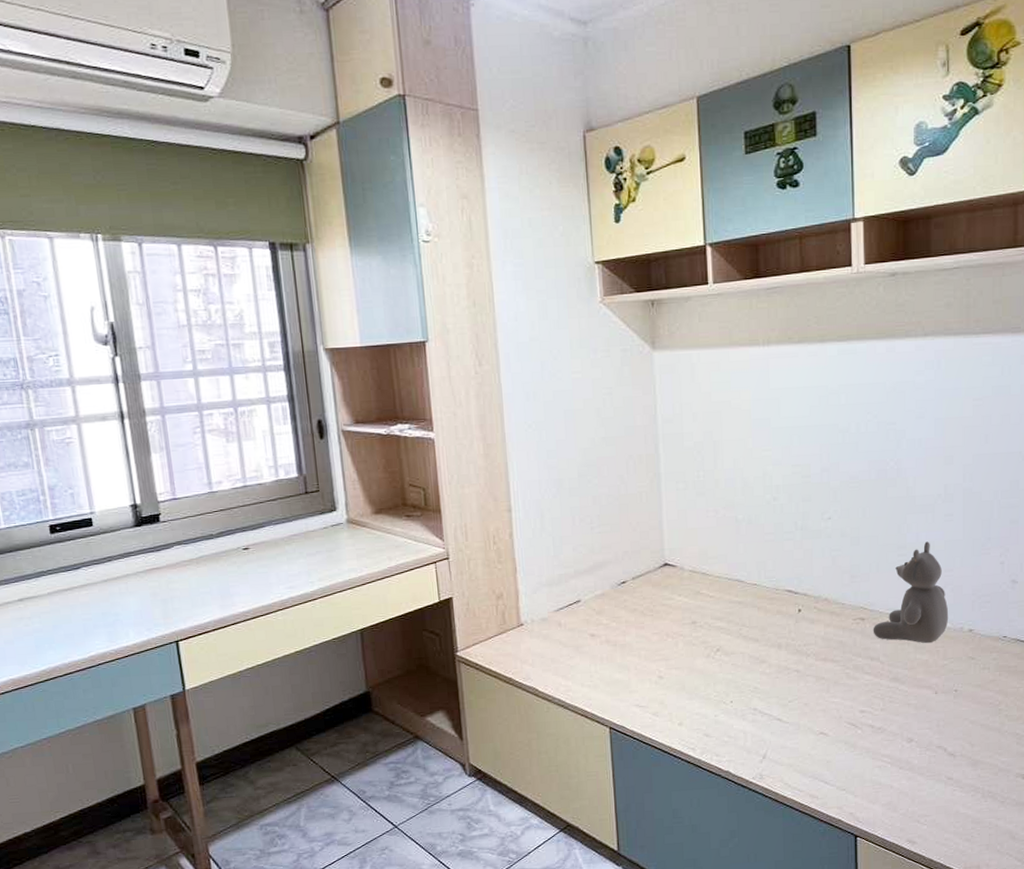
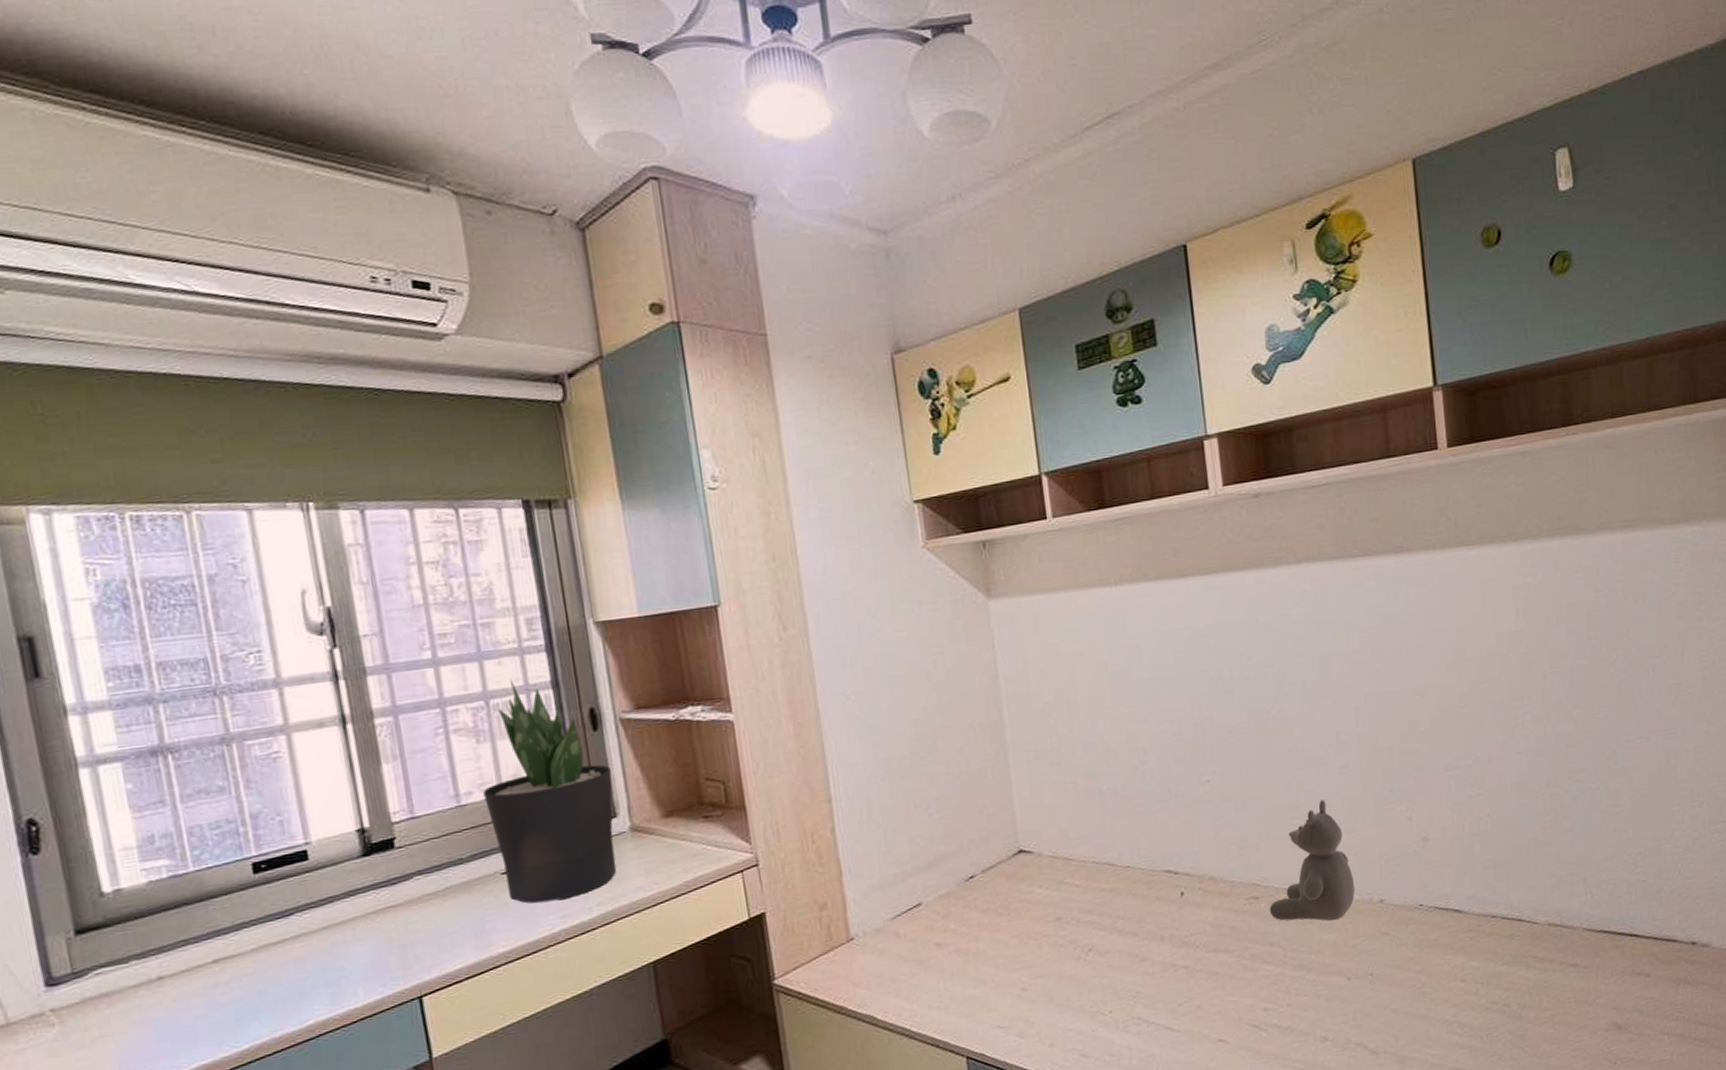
planter: none [231,391,335,576] -> present [483,679,617,904]

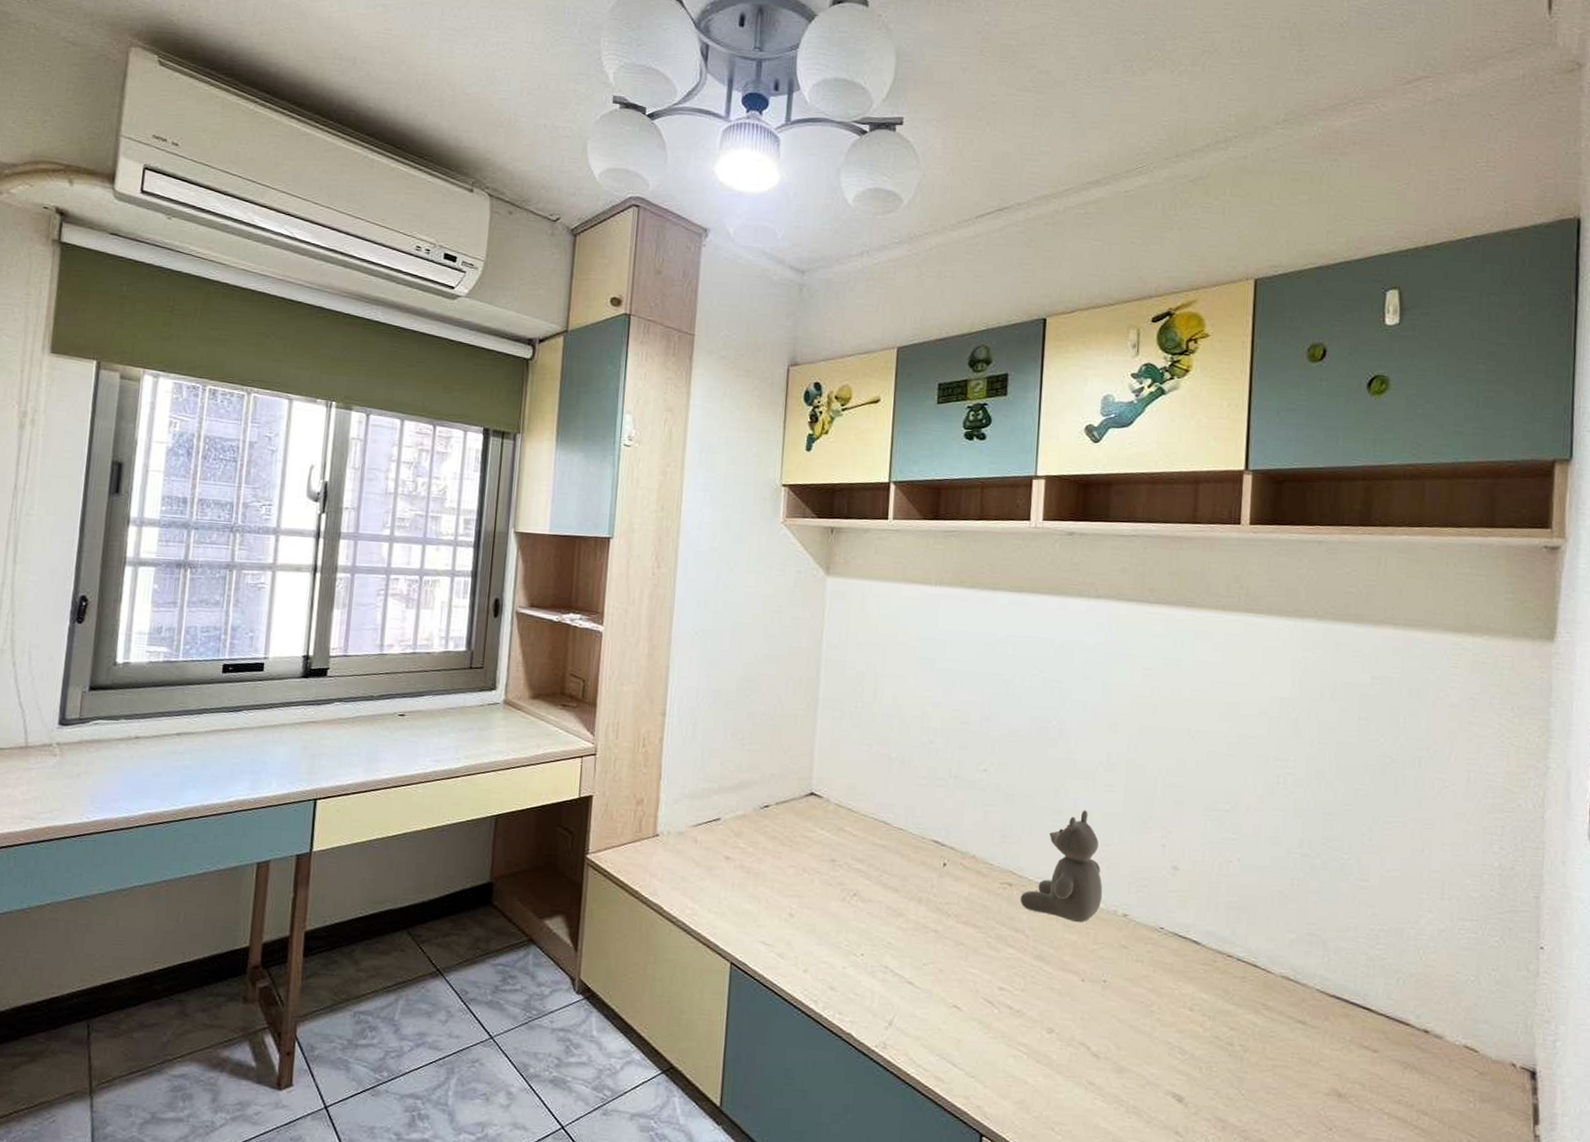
planter: present [483,679,617,904] -> none [400,563,500,747]

